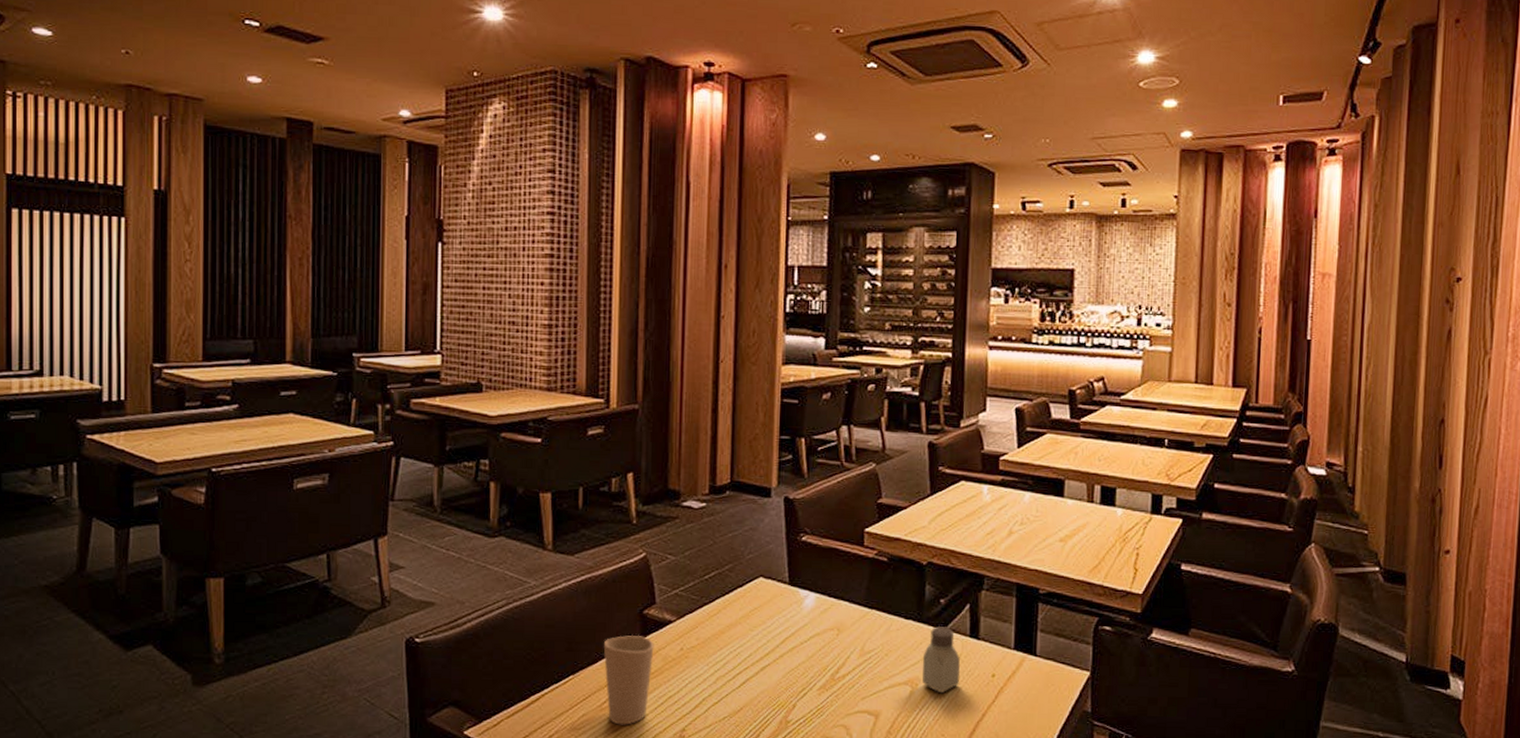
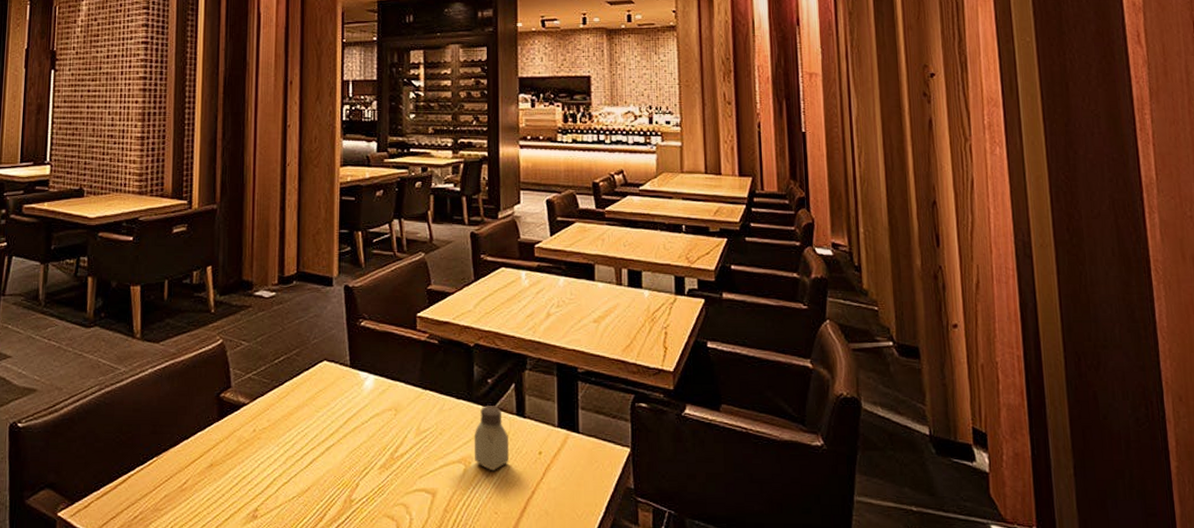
cup: present [603,636,654,725] -> none [184,418,230,506]

